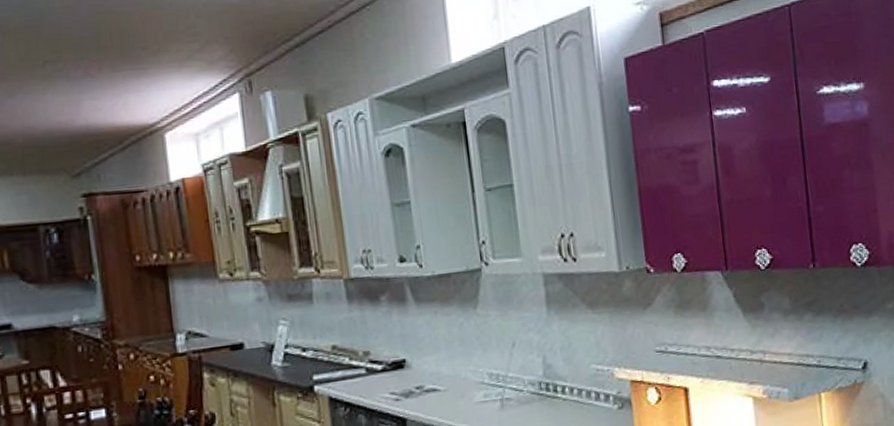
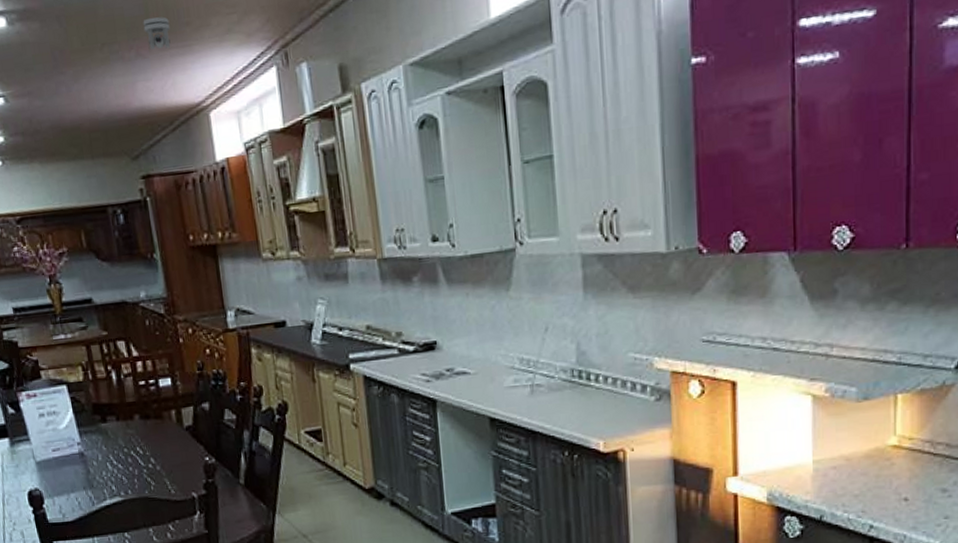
security camera: none [93,39,124,71] -> present [143,16,171,50]

